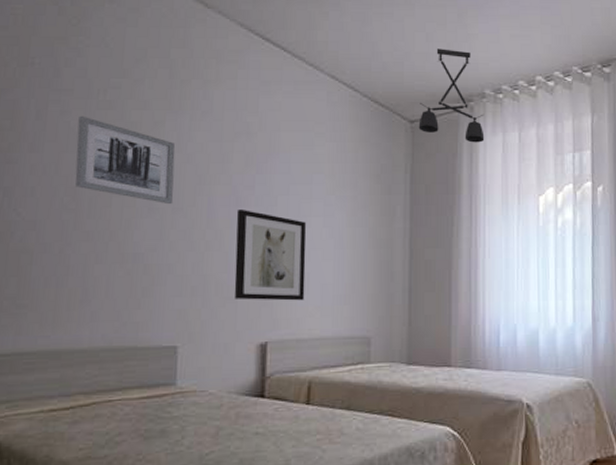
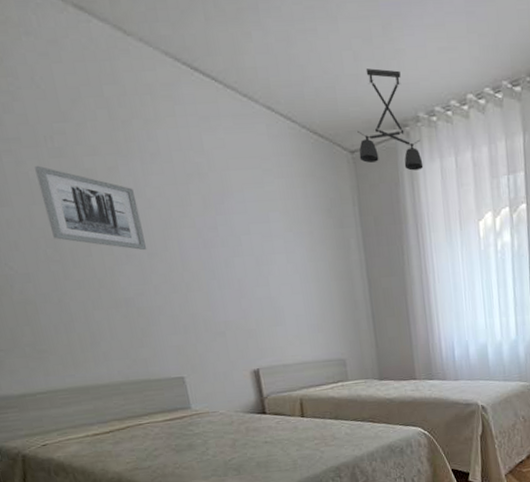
wall art: present [234,210,307,301] -> none [206,251,283,334]

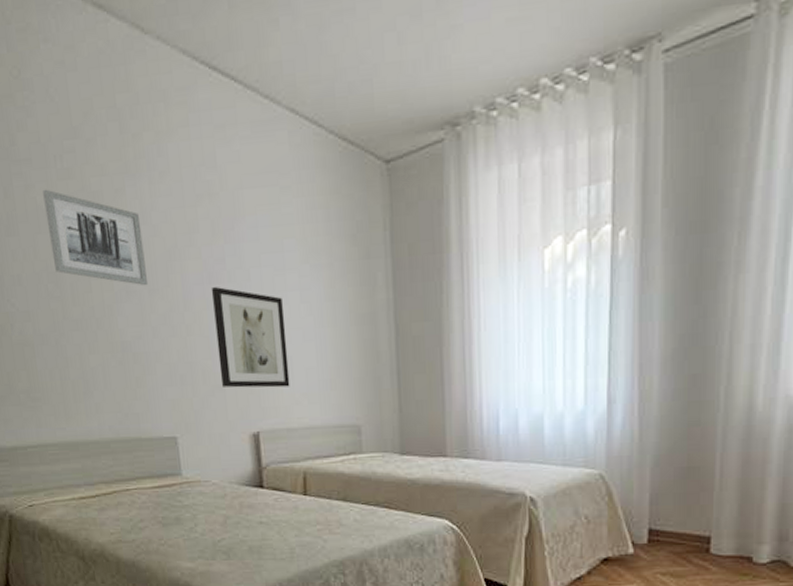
wall art: none [206,251,283,334] -> present [211,287,290,388]
ceiling light fixture: present [357,68,424,171] -> none [395,52,476,184]

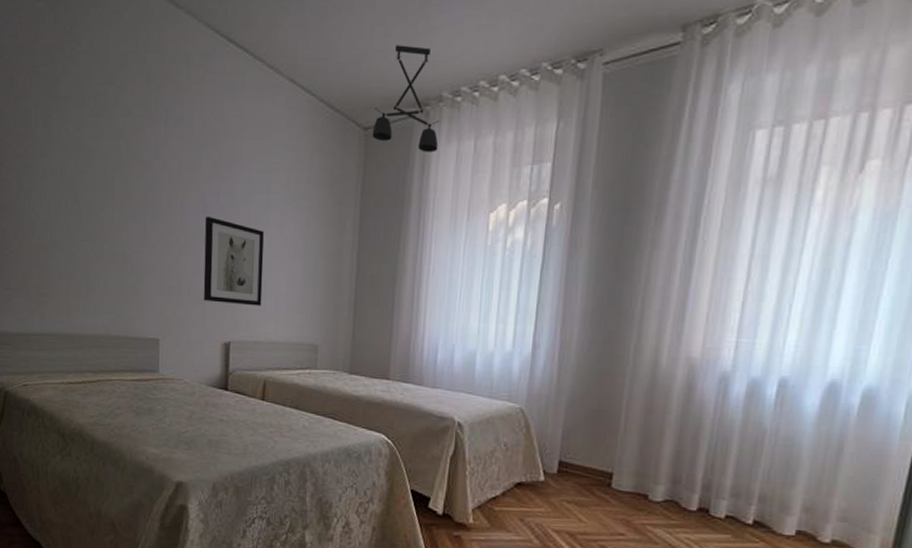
wall art: present [43,189,149,286] -> none [75,123,153,210]
ceiling light fixture: none [395,52,476,184] -> present [372,45,440,152]

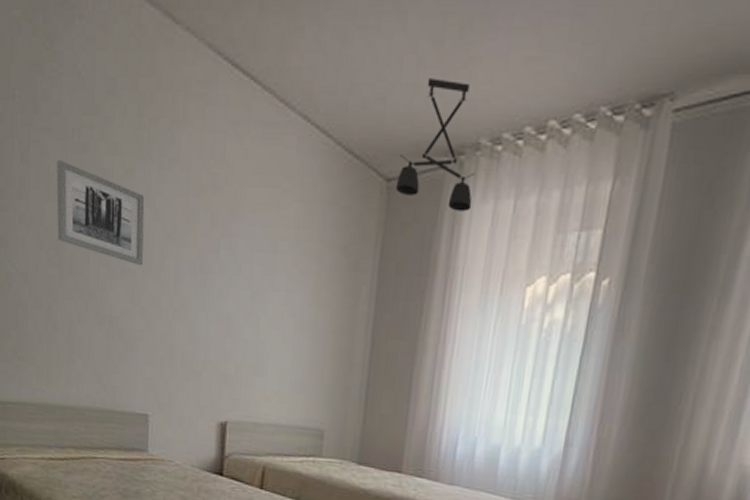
wall art: none [75,123,153,210] -> present [56,159,145,266]
wall art: present [203,217,264,306] -> none [198,277,268,383]

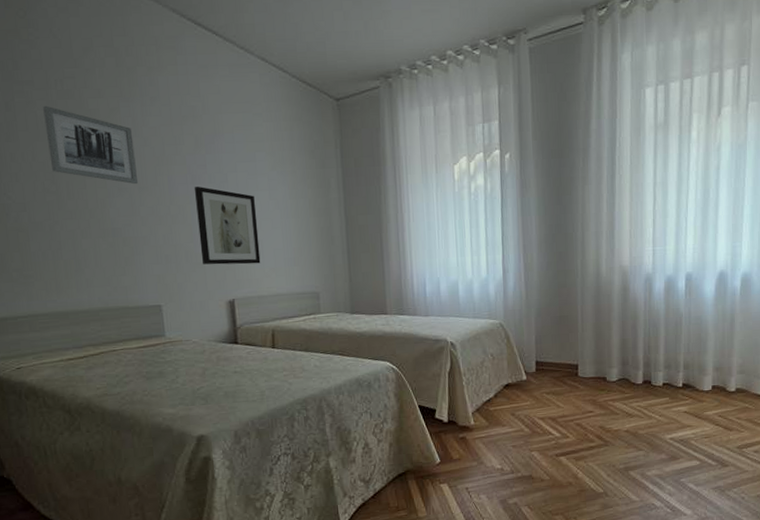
wall art: none [198,277,268,383] -> present [193,186,261,265]
ceiling light fixture: present [395,78,476,212] -> none [343,27,404,118]

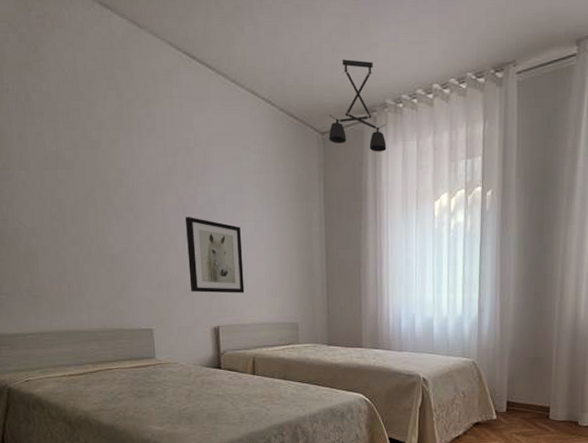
wall art: present [43,105,139,185] -> none [51,136,135,214]
ceiling light fixture: none [343,27,404,118] -> present [328,59,387,152]

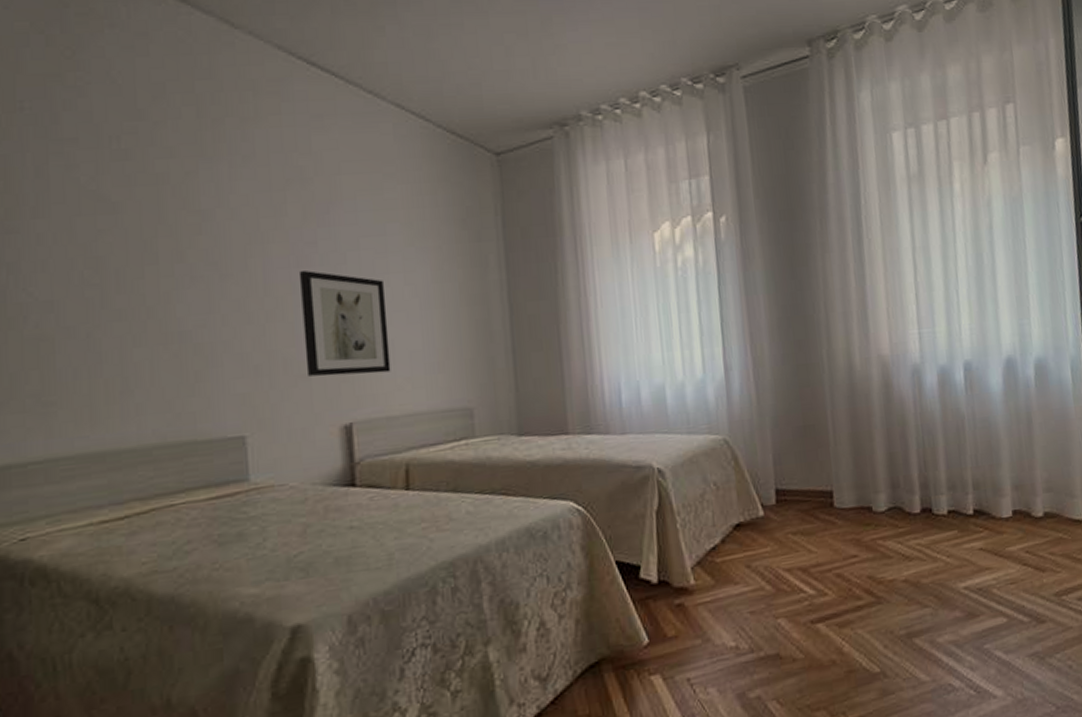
ceiling light fixture: present [328,59,387,152] -> none [505,64,585,175]

